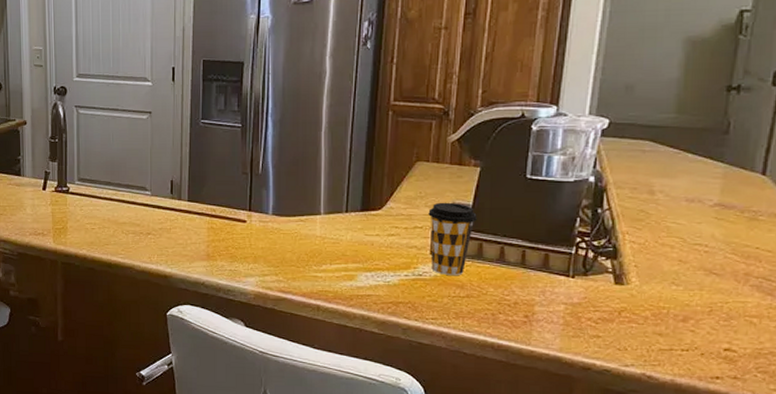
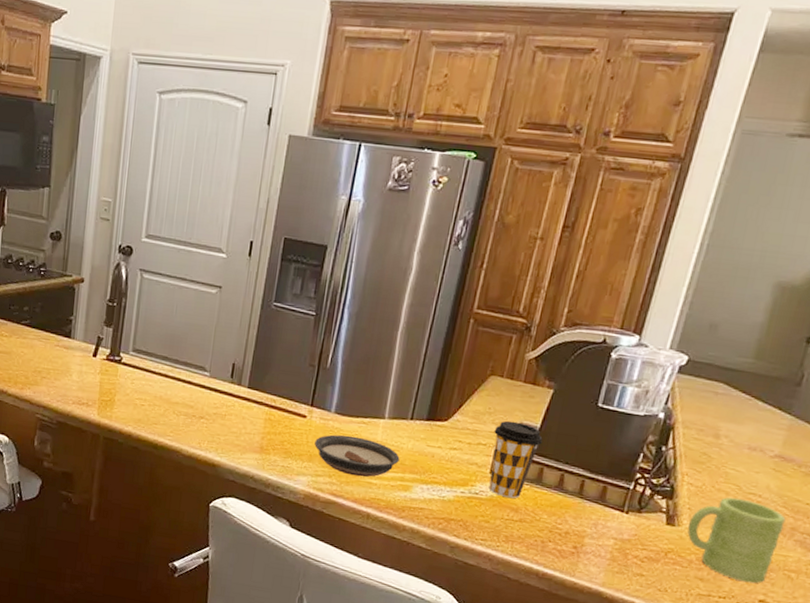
saucer: none [258,234,341,272] -> present [314,434,400,477]
mug: none [637,250,737,333] -> present [687,497,786,583]

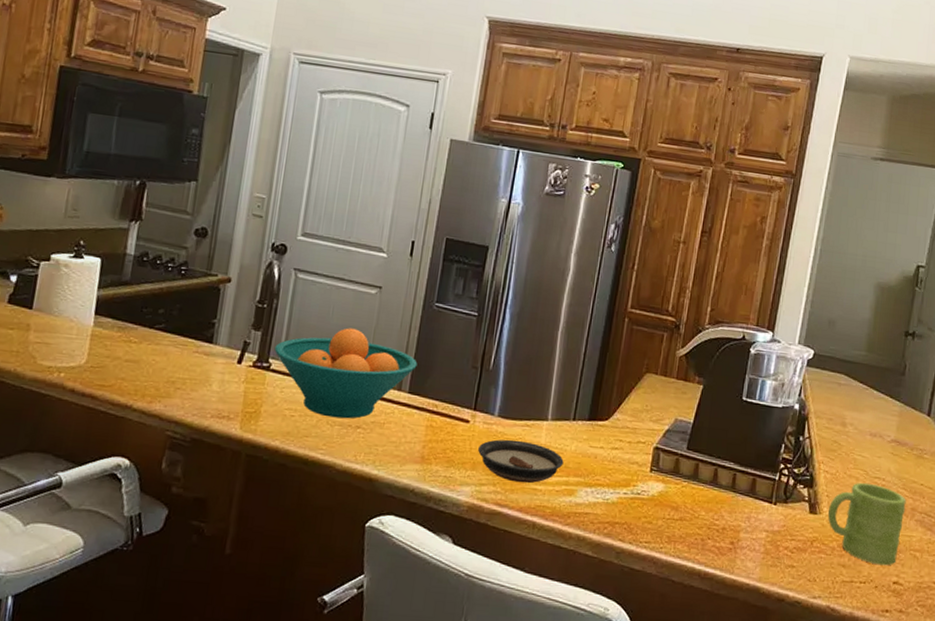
fruit bowl: none [125,325,256,410] -> present [274,328,417,419]
coffee cup: present [488,420,543,498] -> none [650,417,696,496]

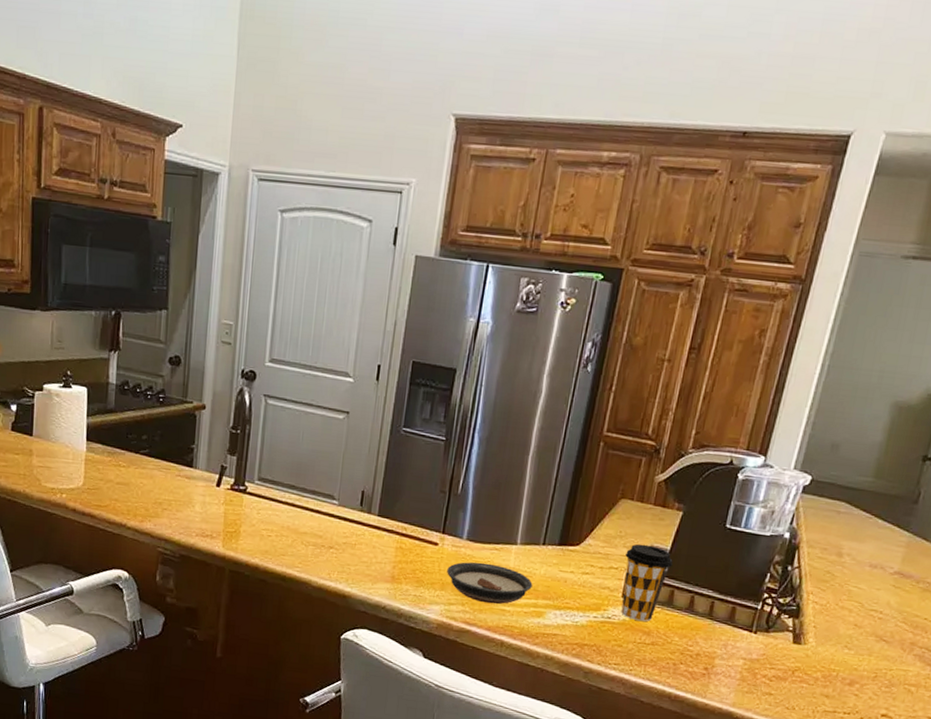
fruit bowl: present [274,328,417,419] -> none [250,452,386,540]
coffee cup: none [650,417,696,496] -> present [621,543,673,621]
mug: present [827,482,906,566] -> none [813,614,906,698]

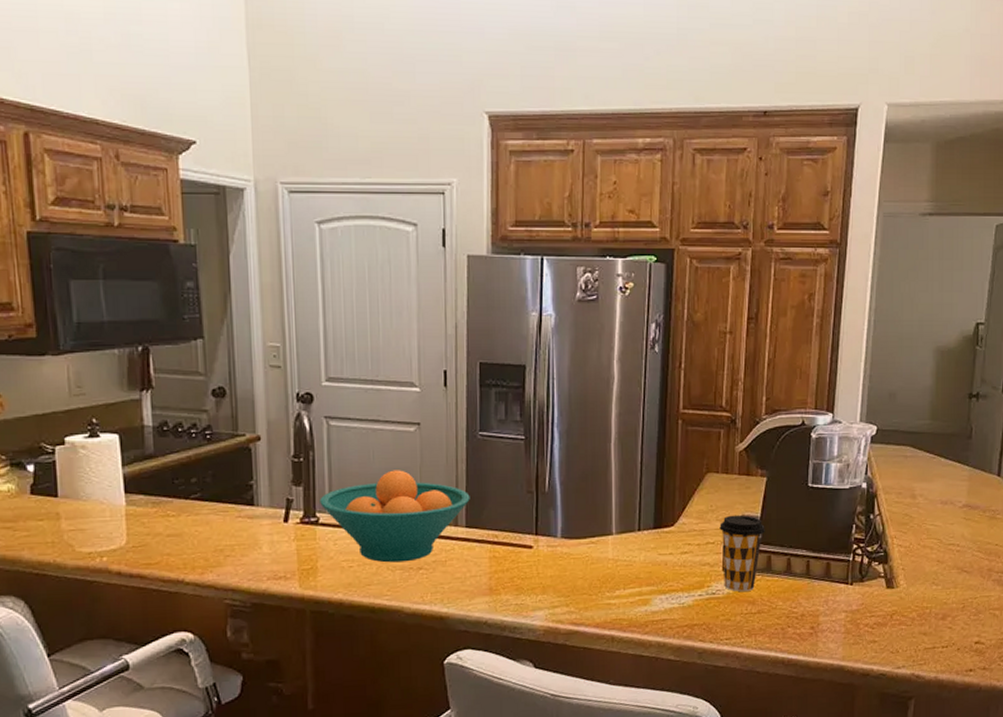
fruit bowl: none [250,452,386,540] -> present [320,470,470,563]
saucer: present [447,562,533,605] -> none [546,558,634,600]

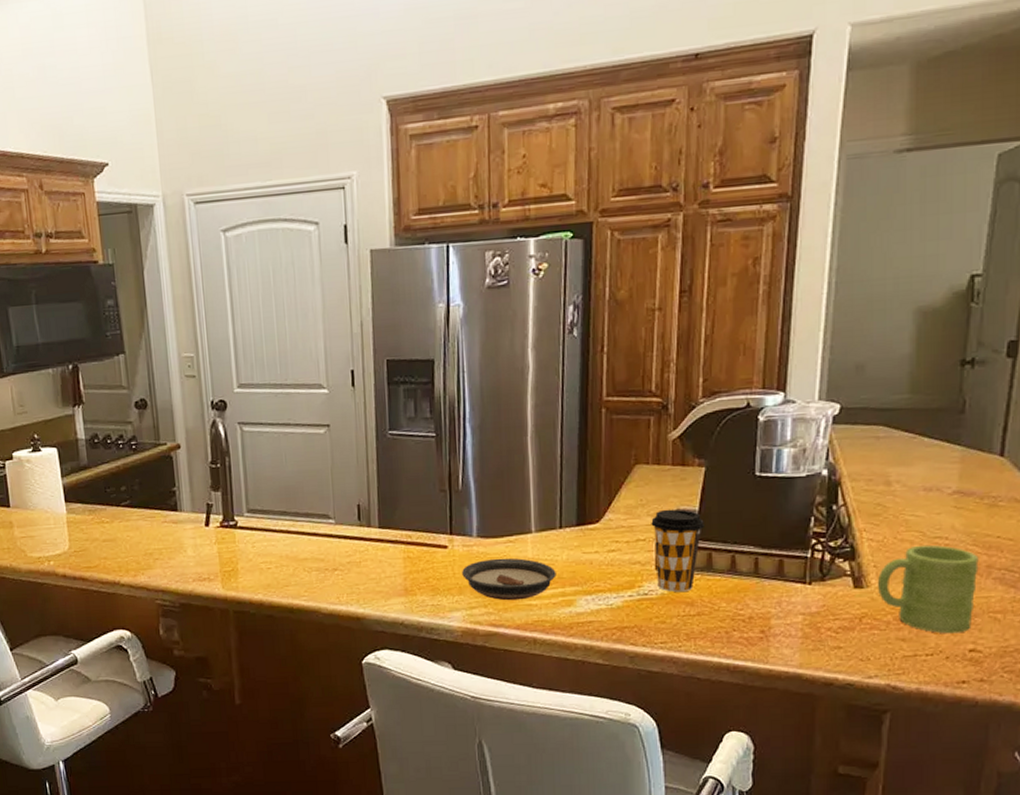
fruit bowl: present [320,470,470,563] -> none [237,472,382,564]
saucer: none [546,558,634,600] -> present [462,558,556,601]
mug: none [904,550,982,628] -> present [877,544,979,634]

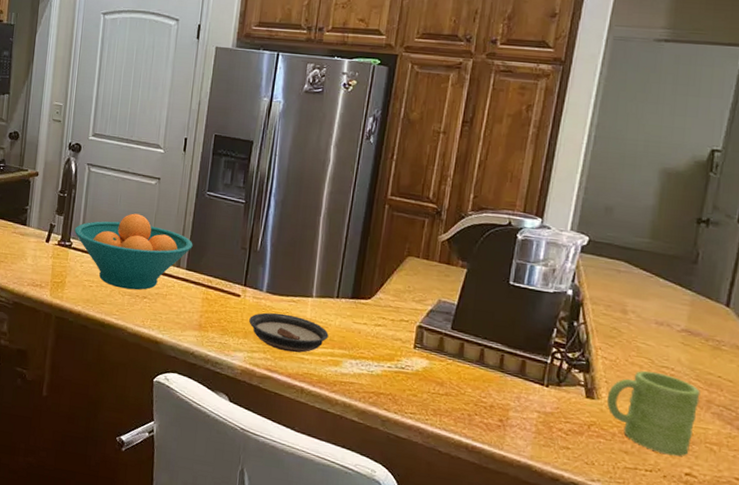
fruit bowl: none [237,472,382,564] -> present [74,213,193,290]
coffee cup: present [651,509,704,592] -> none [414,298,461,373]

